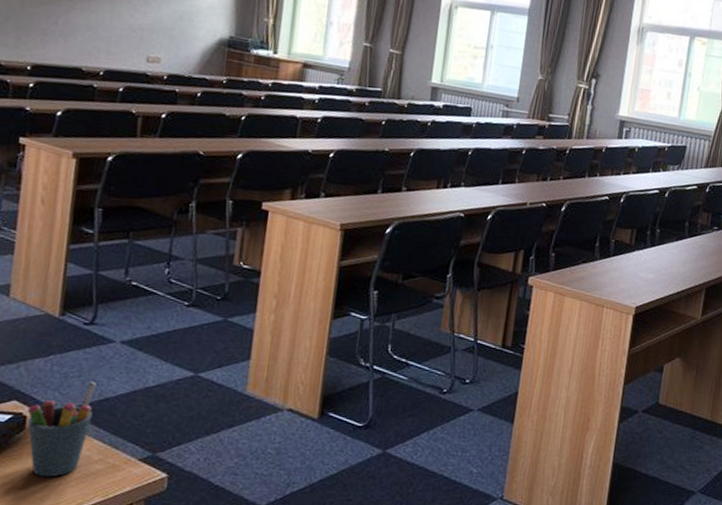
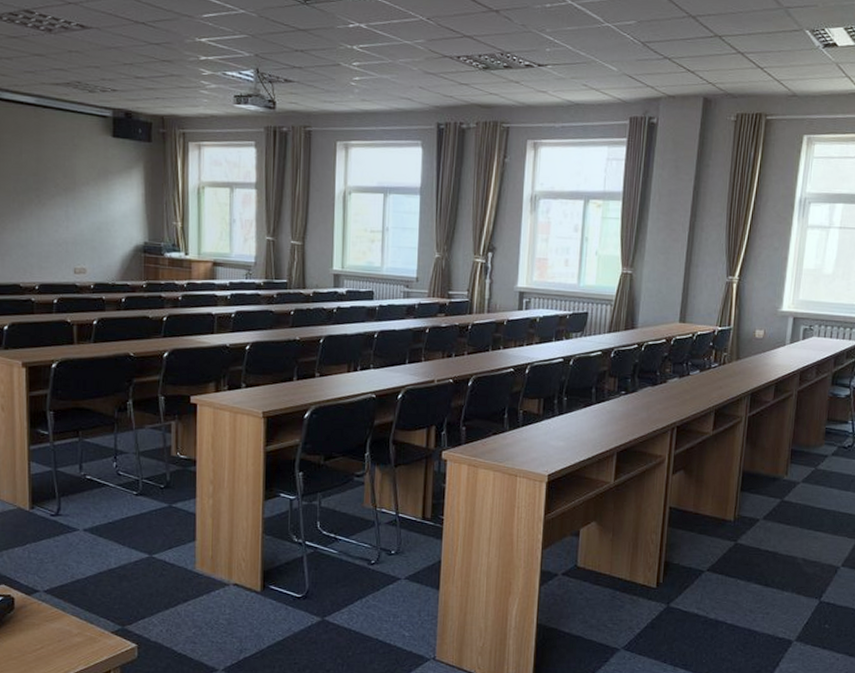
pen holder: present [27,381,97,478] -> none [14,565,68,650]

